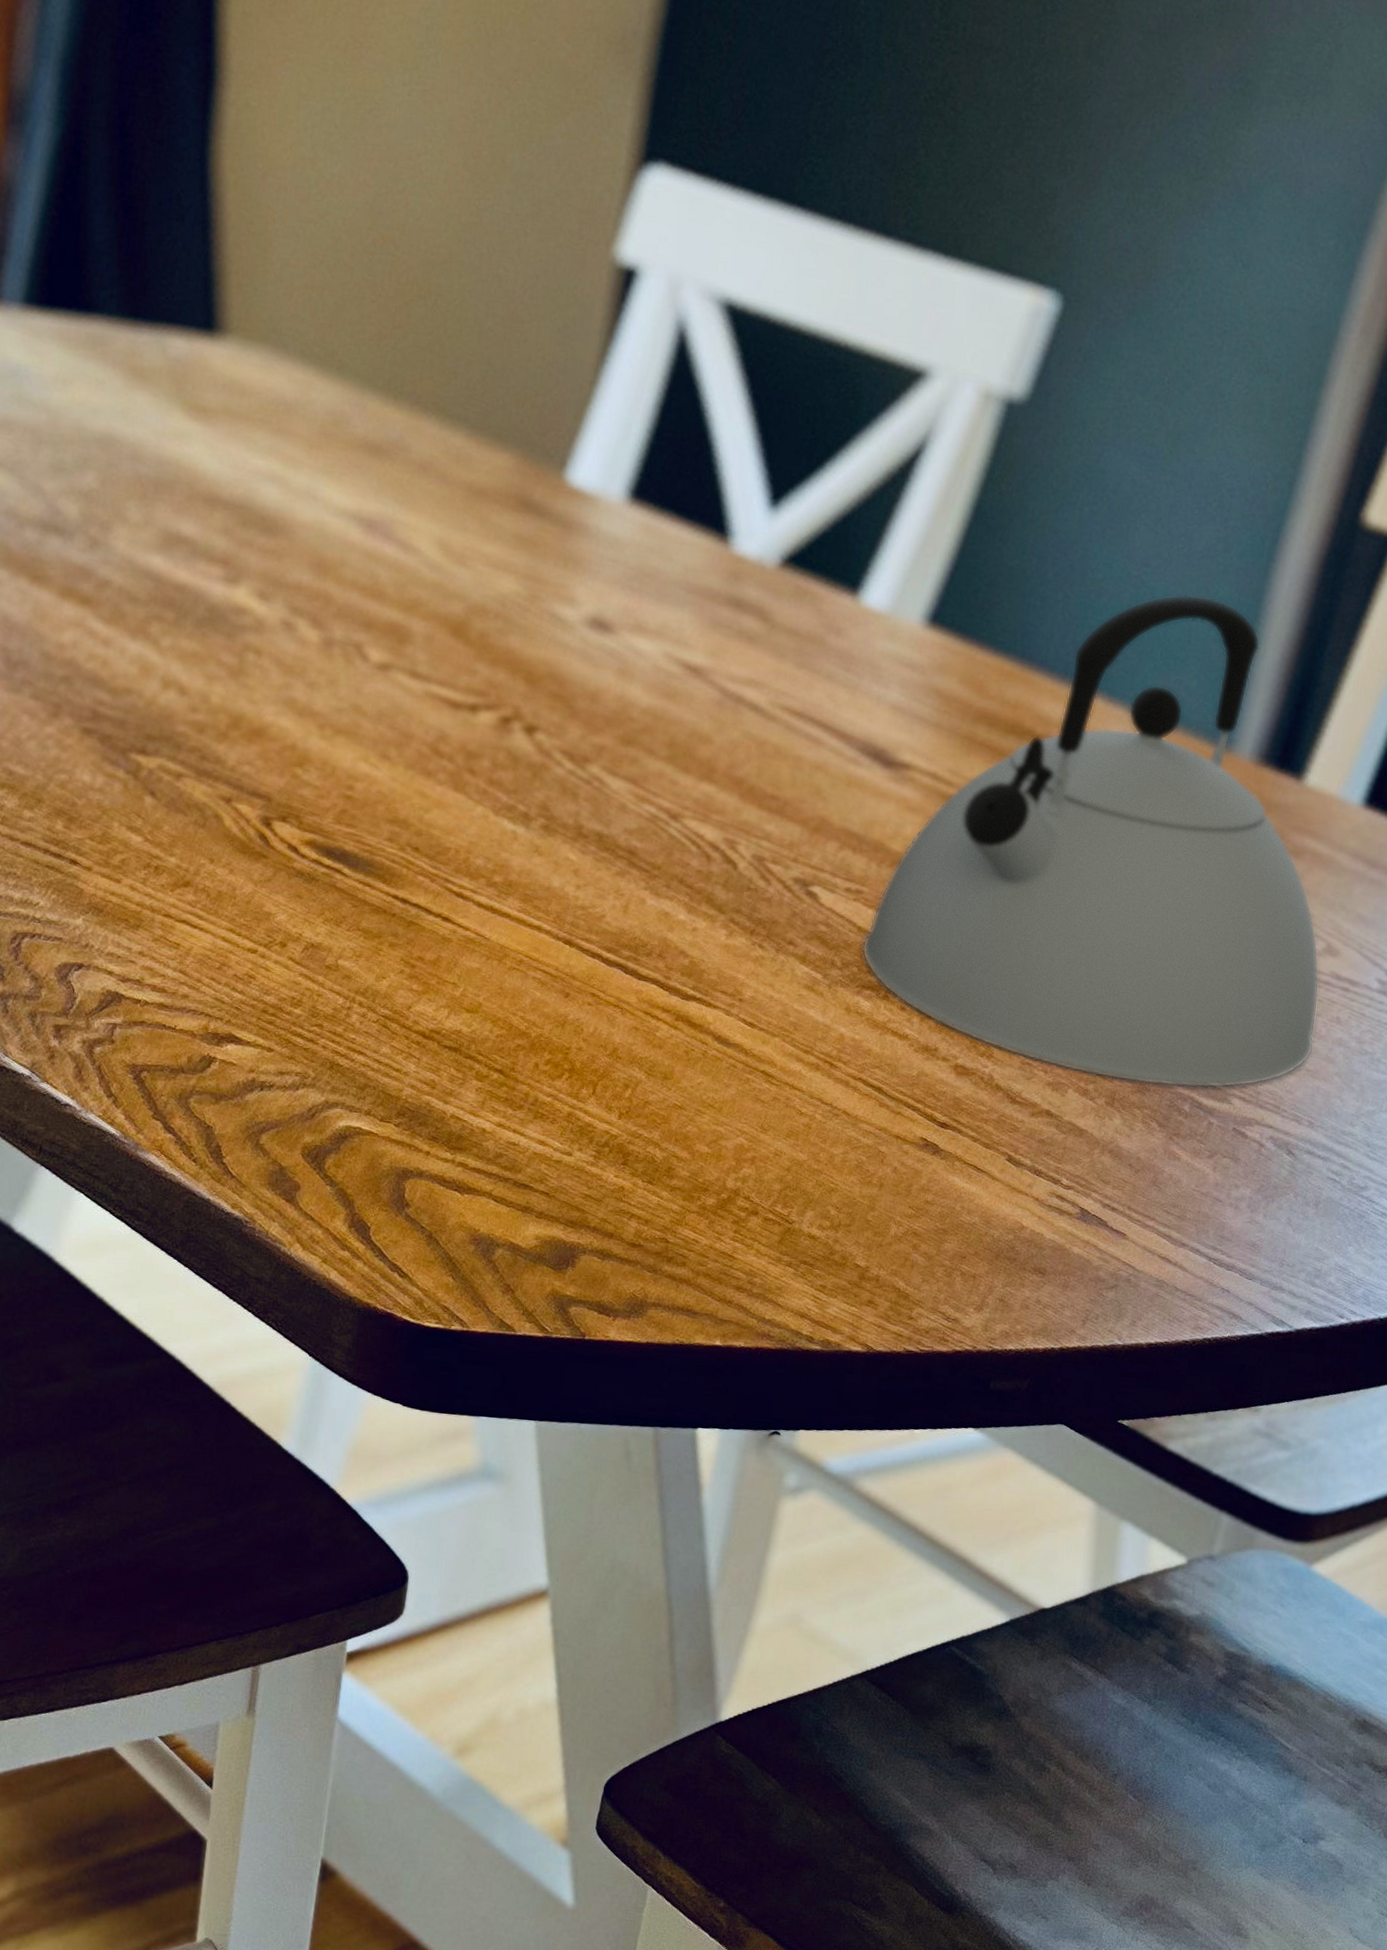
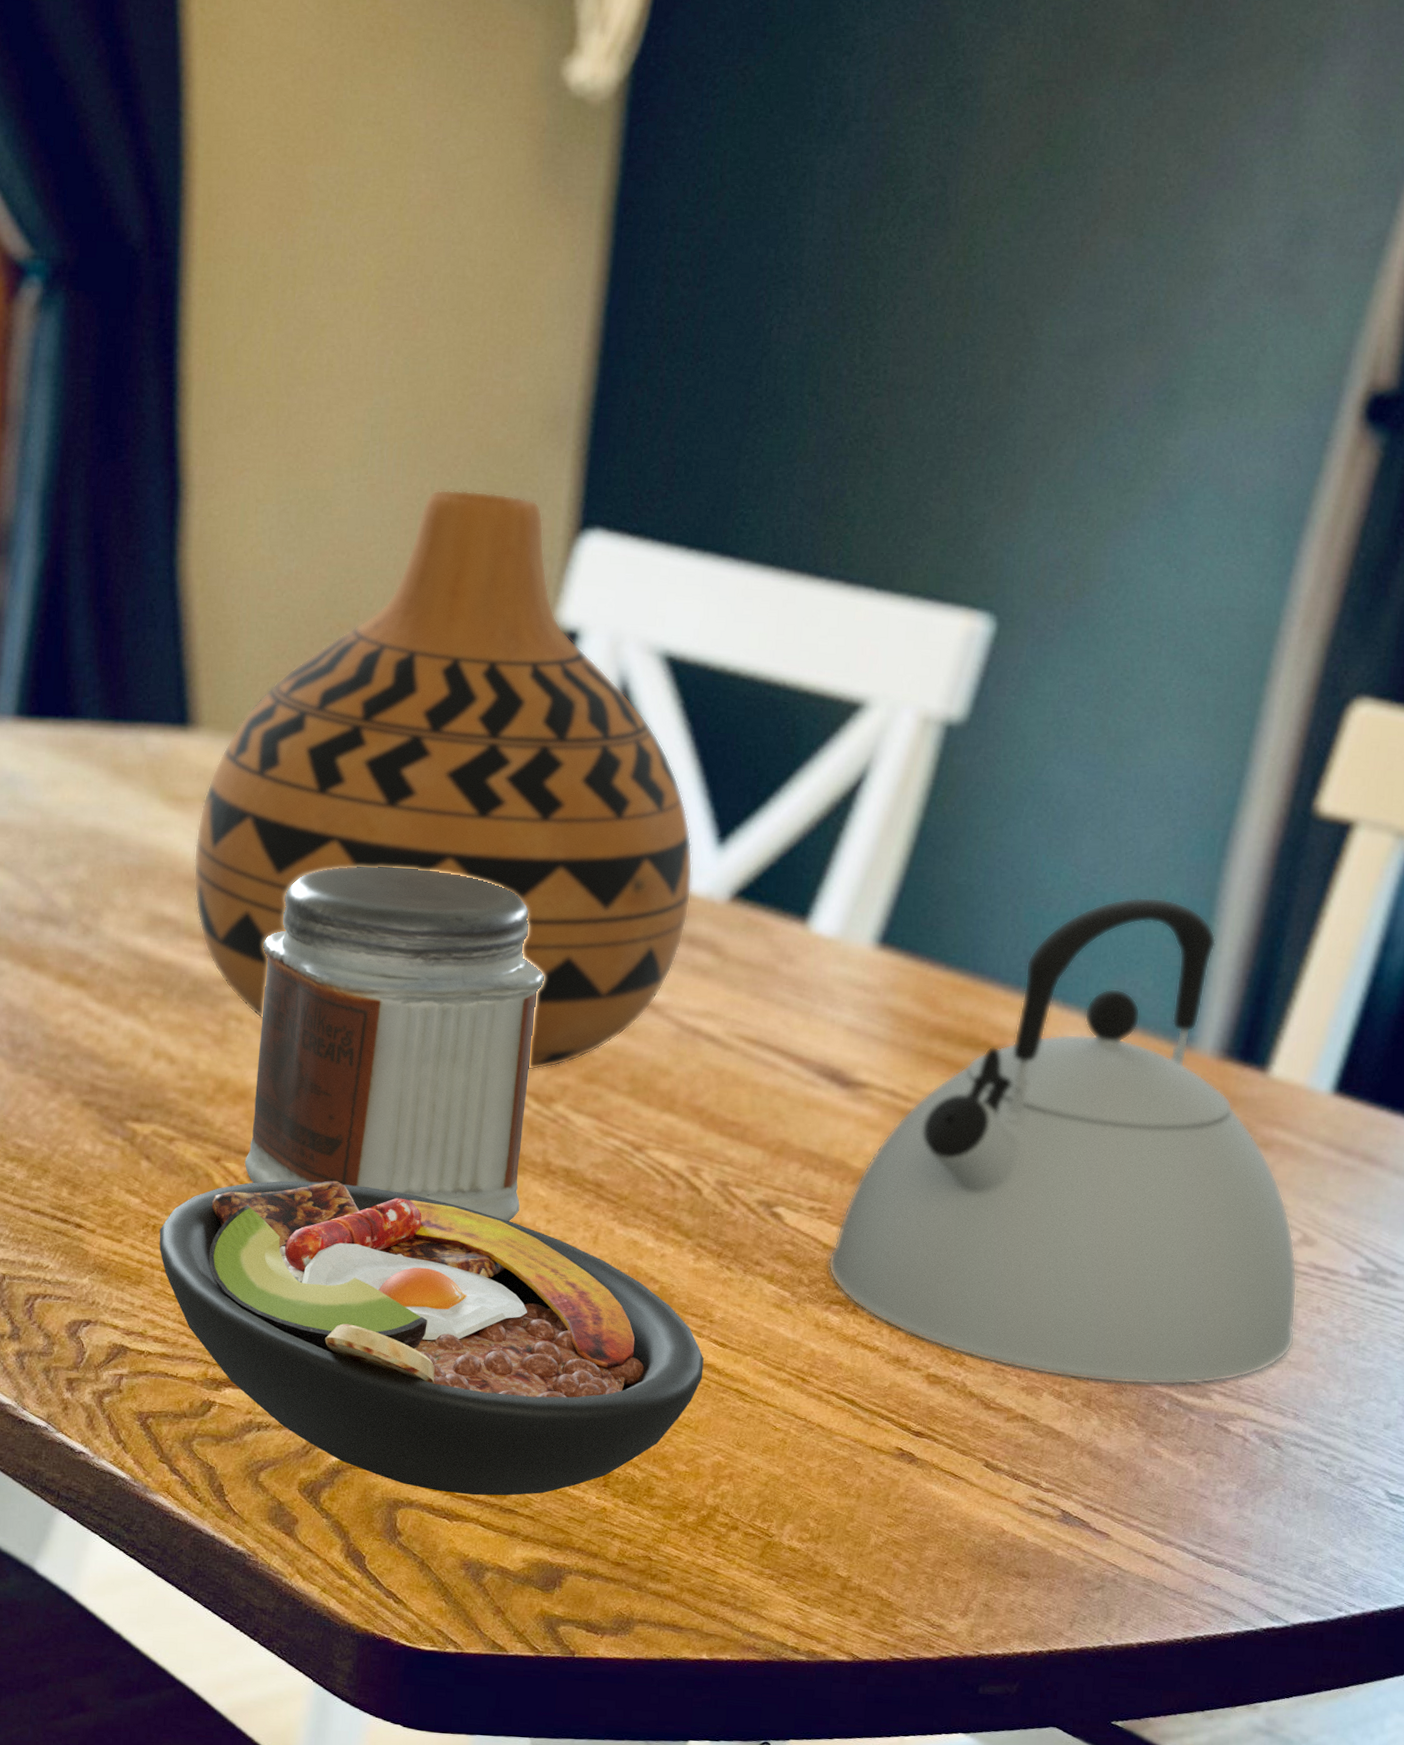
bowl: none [161,827,732,1170] -> present [159,1180,704,1496]
vase: none [214,103,745,729] -> present [193,489,693,1071]
jar: none [257,498,585,885] -> present [244,866,544,1222]

